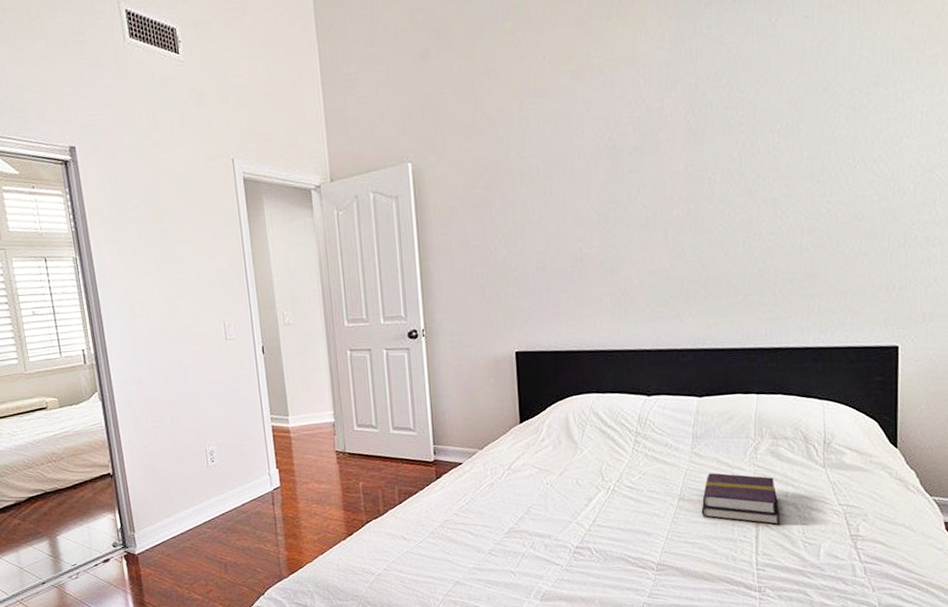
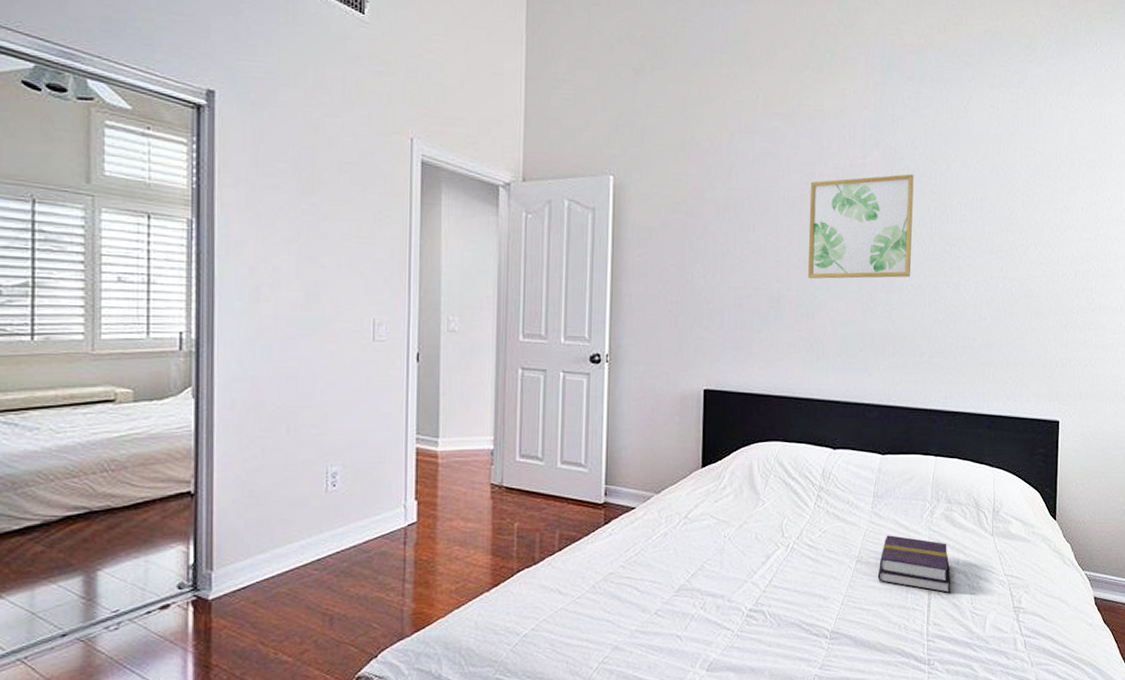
wall art: none [606,108,719,234] -> present [807,174,914,279]

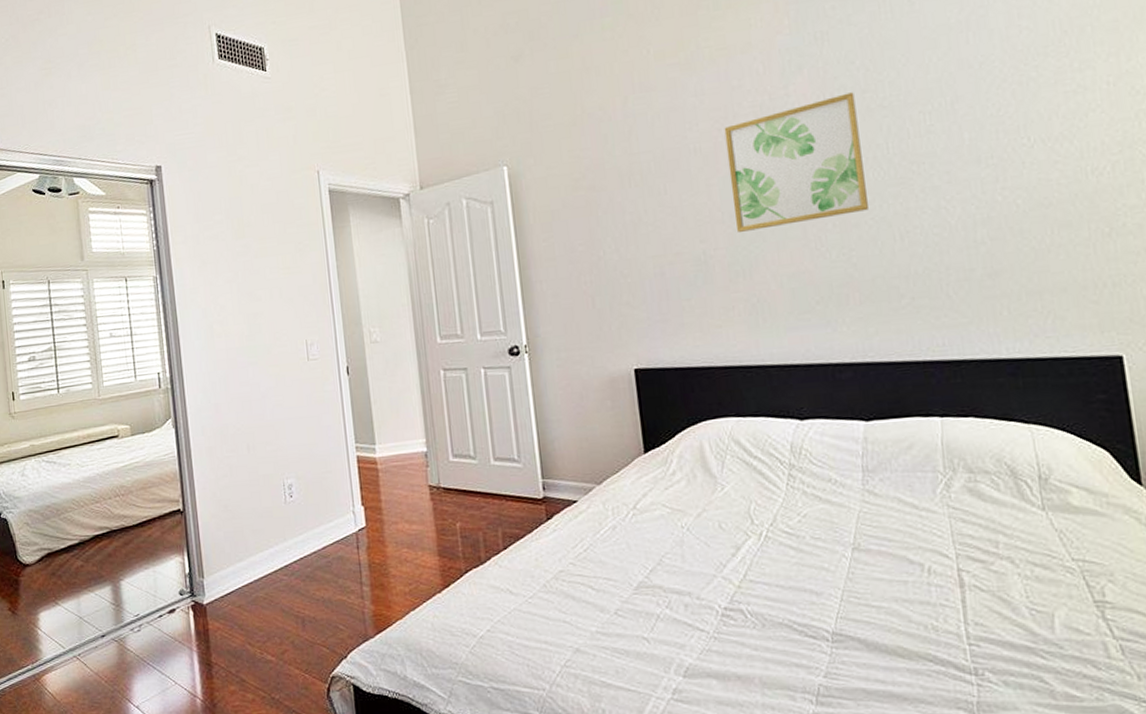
book: present [877,535,951,594] -> none [883,516,993,586]

